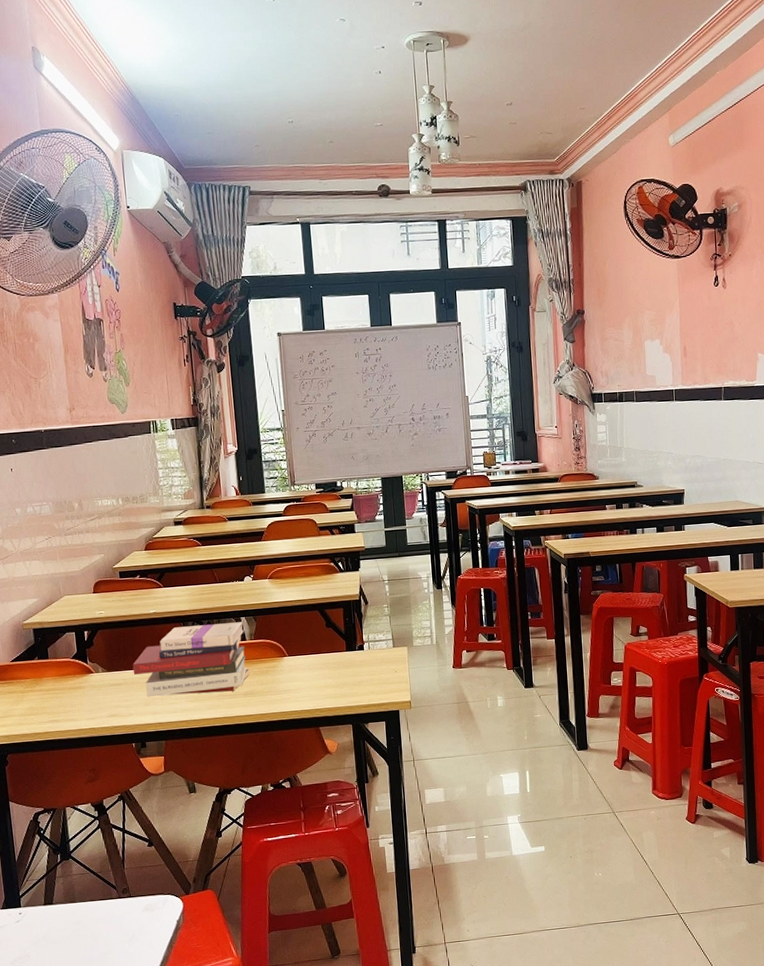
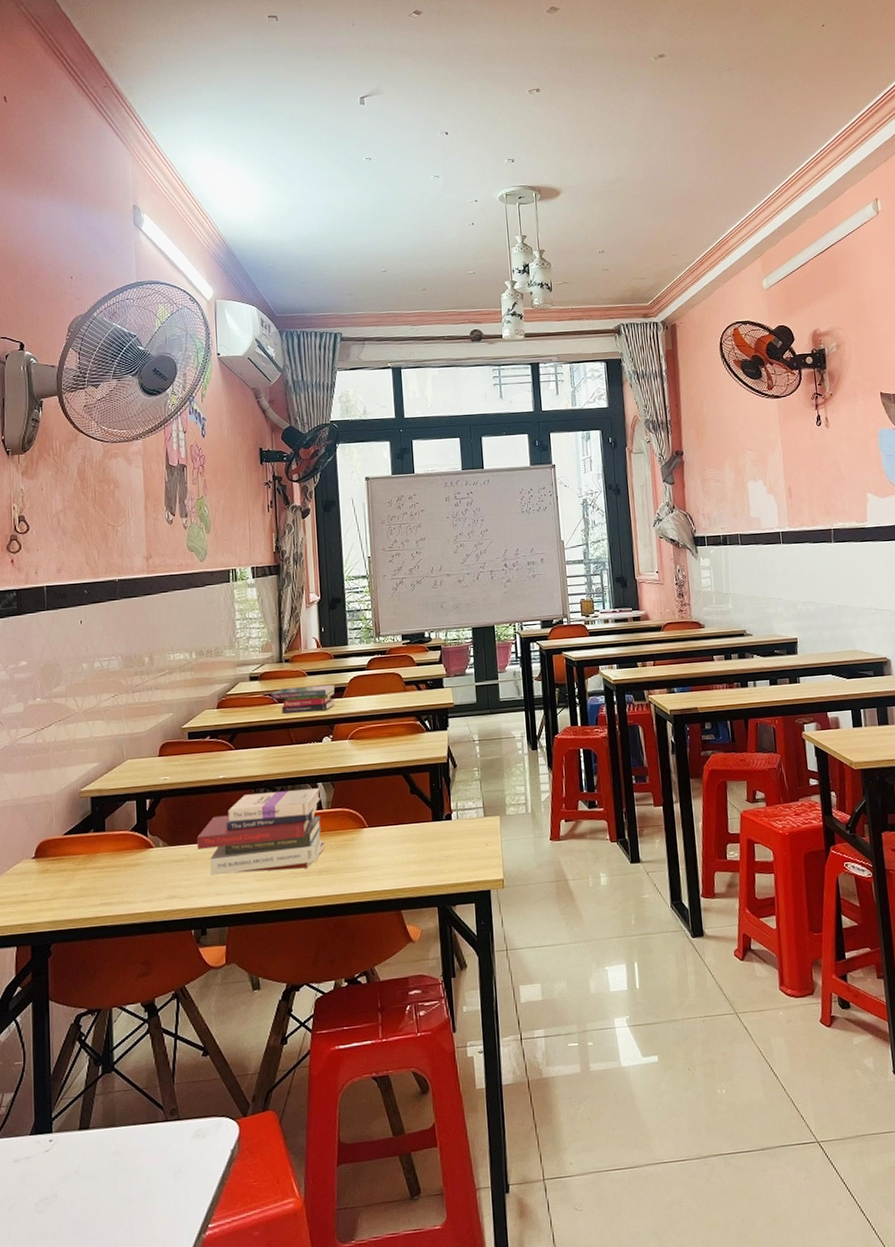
books: none [195,529,255,555] -> present [271,685,335,714]

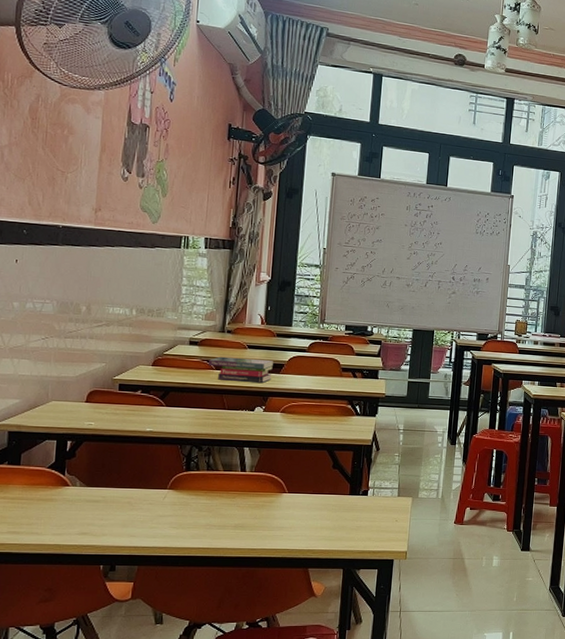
books: present [196,788,326,876] -> none [115,449,246,522]

